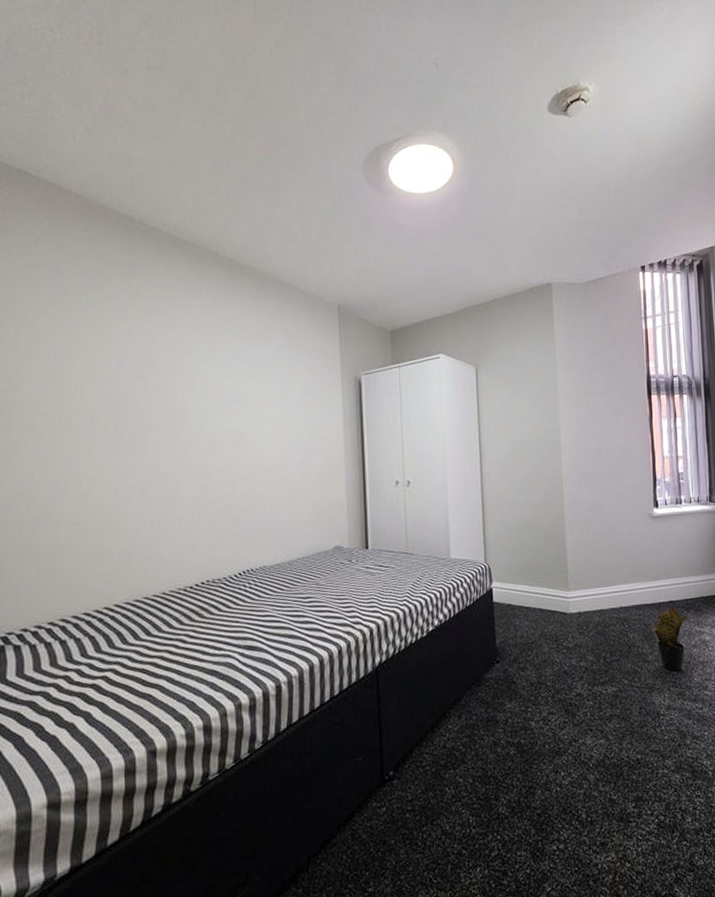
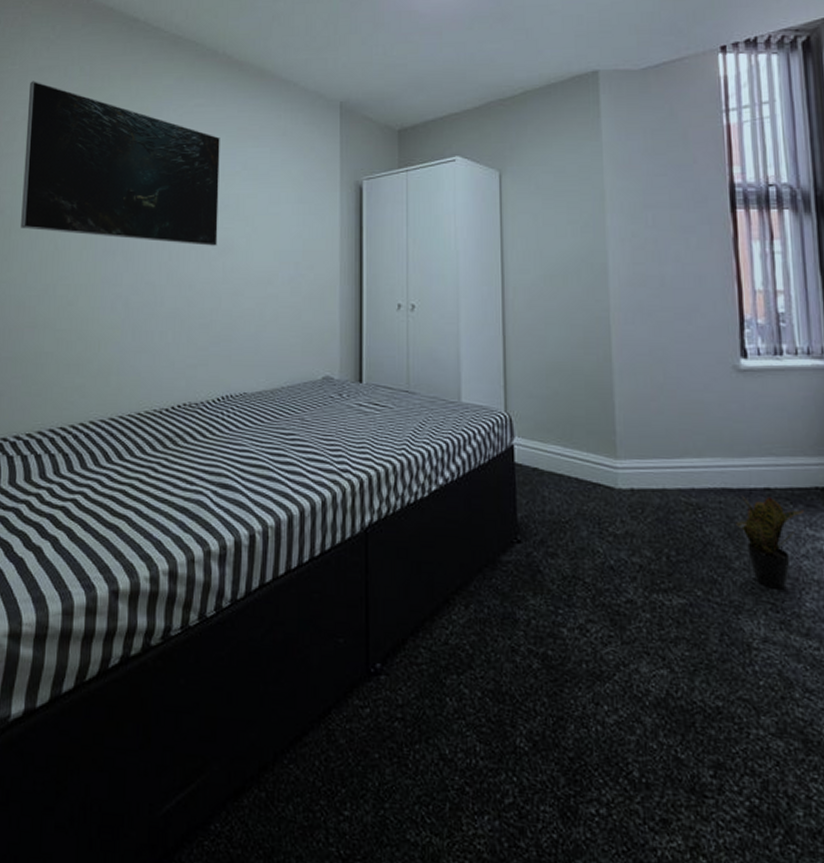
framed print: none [18,277,230,437] -> present [21,81,220,246]

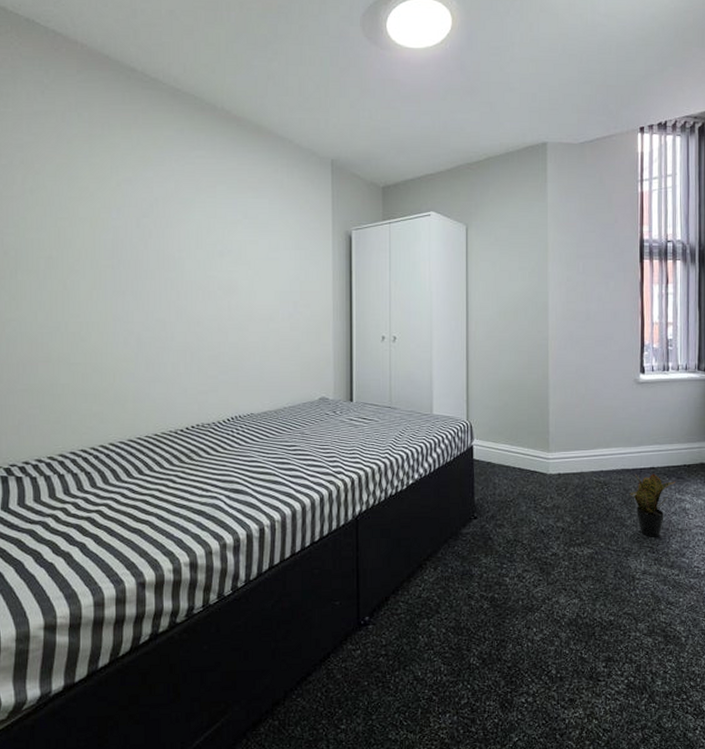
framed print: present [21,81,220,246] -> none [25,125,223,287]

